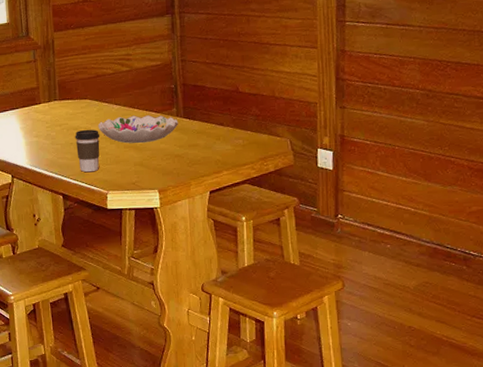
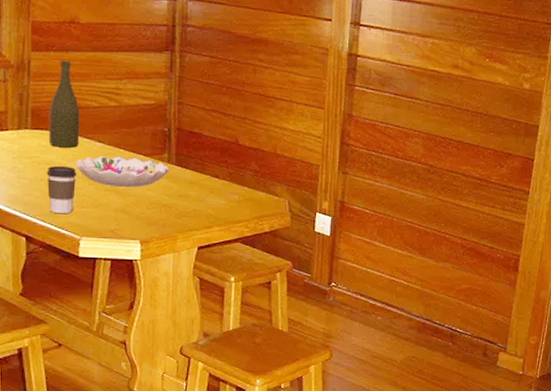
bottle: none [72,35,100,114] -> present [48,60,80,148]

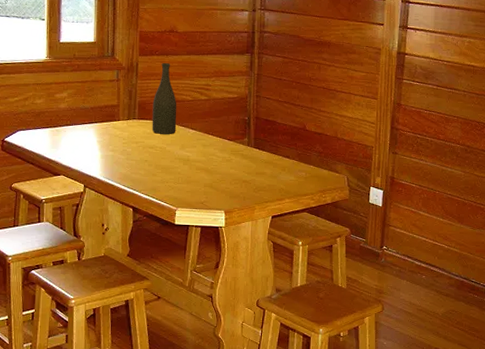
coffee cup: present [46,165,77,214] -> none [150,149,175,189]
decorative bowl: present [75,155,169,188] -> none [173,140,249,167]

